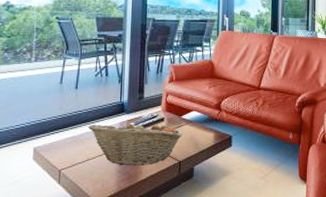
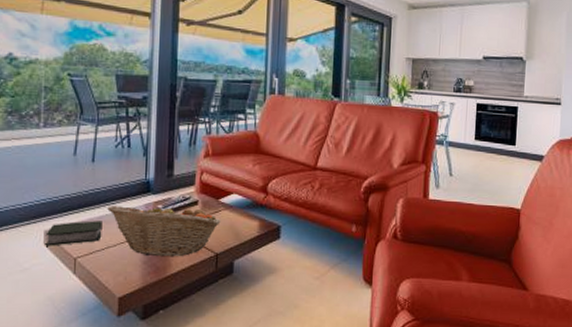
book: none [34,138,84,161] -> present [45,220,103,246]

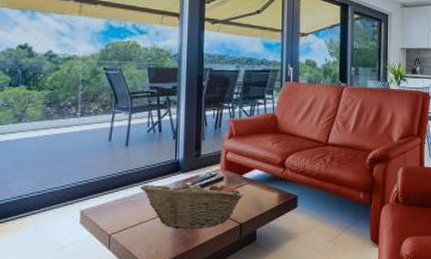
book: present [45,220,103,246] -> none [81,199,136,225]

